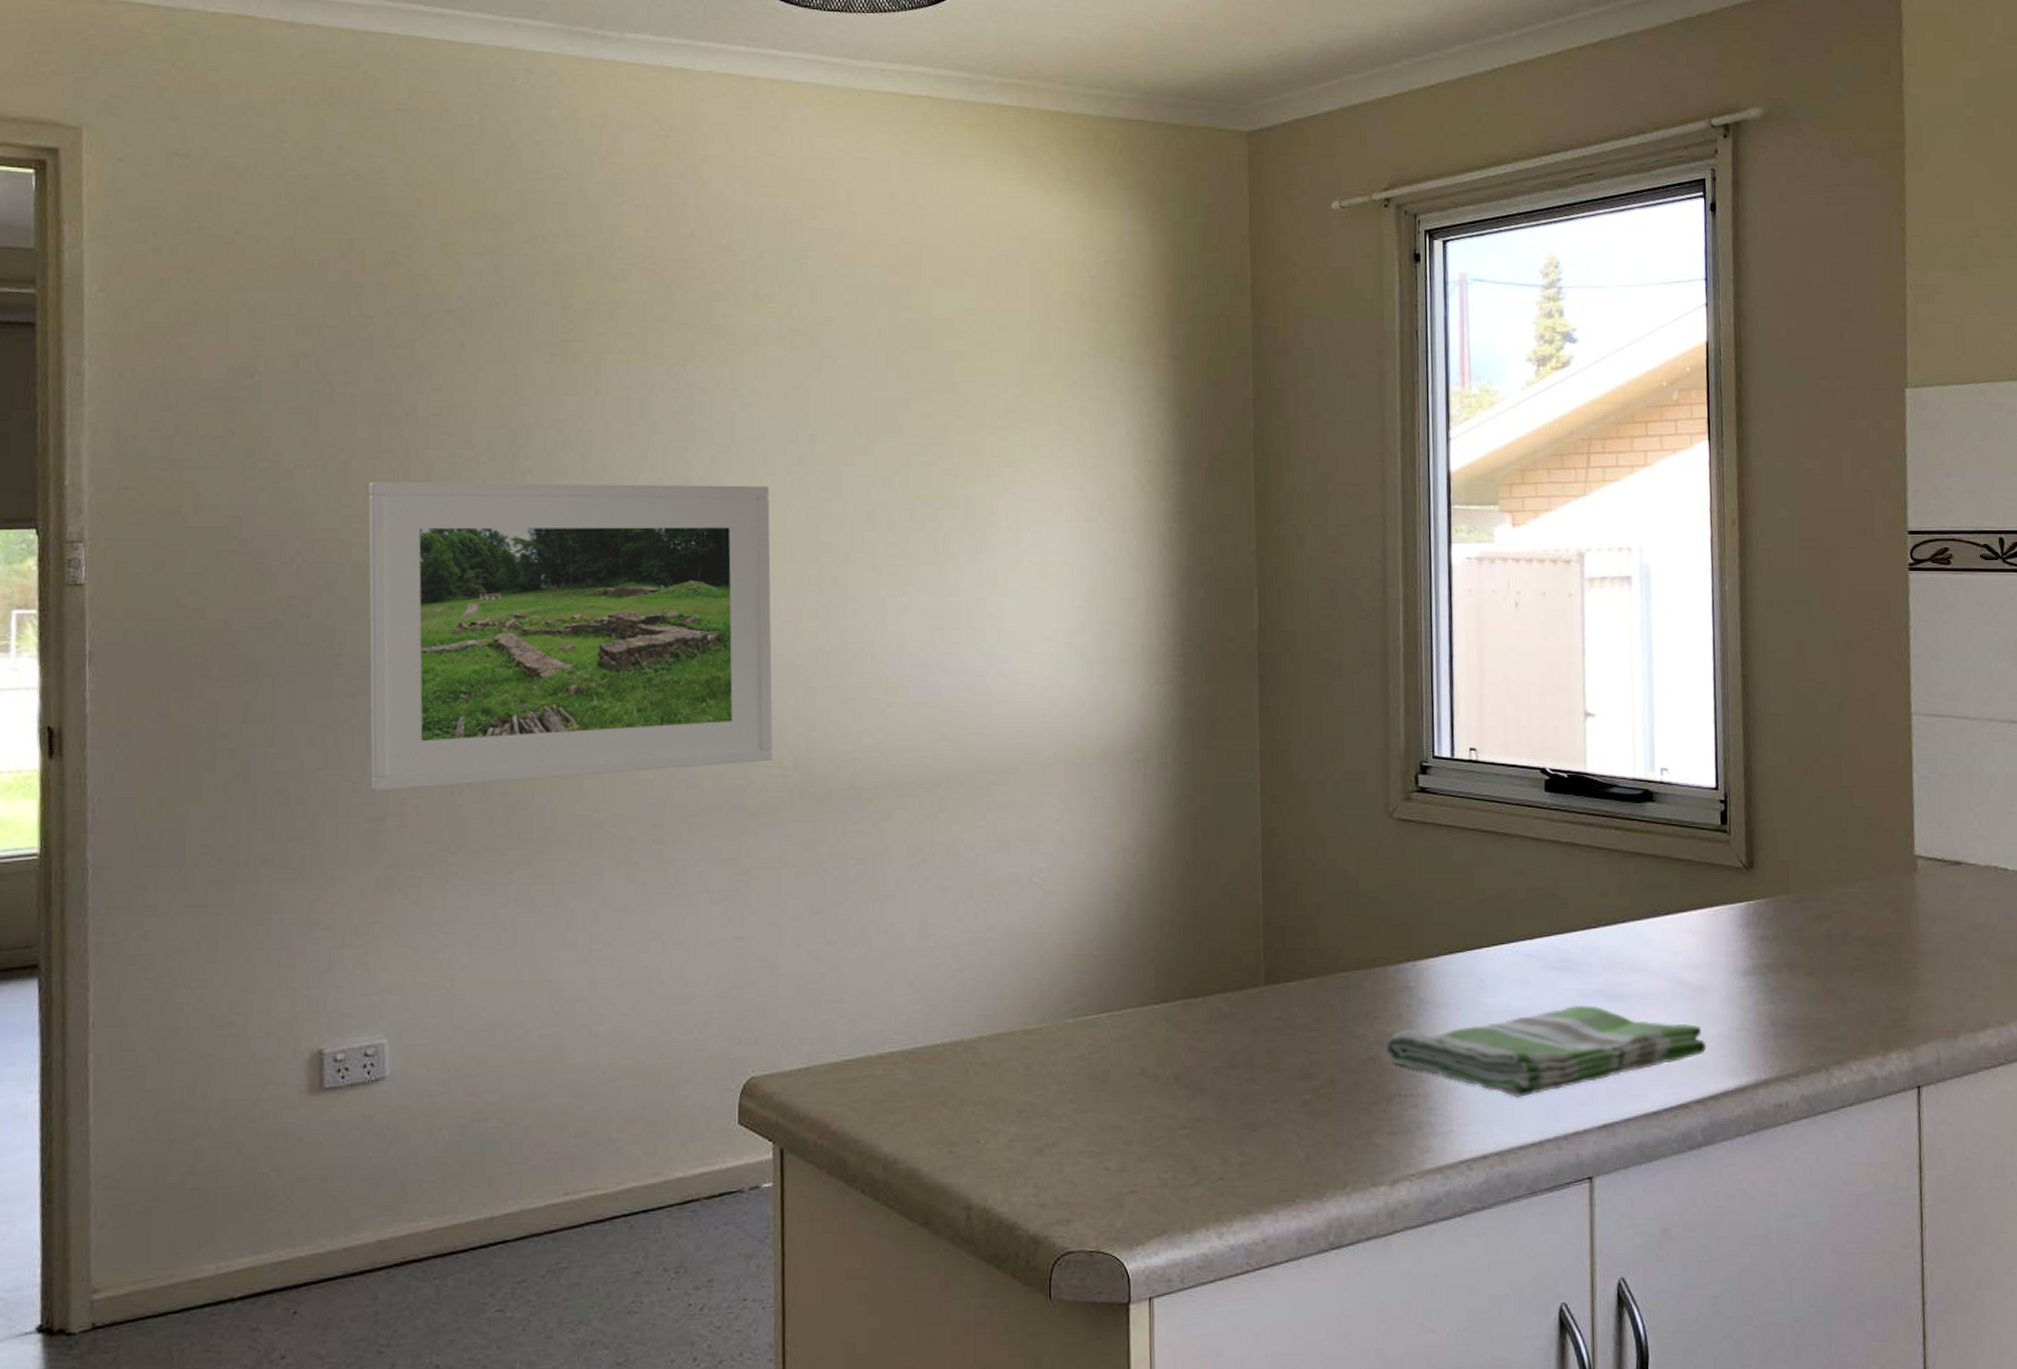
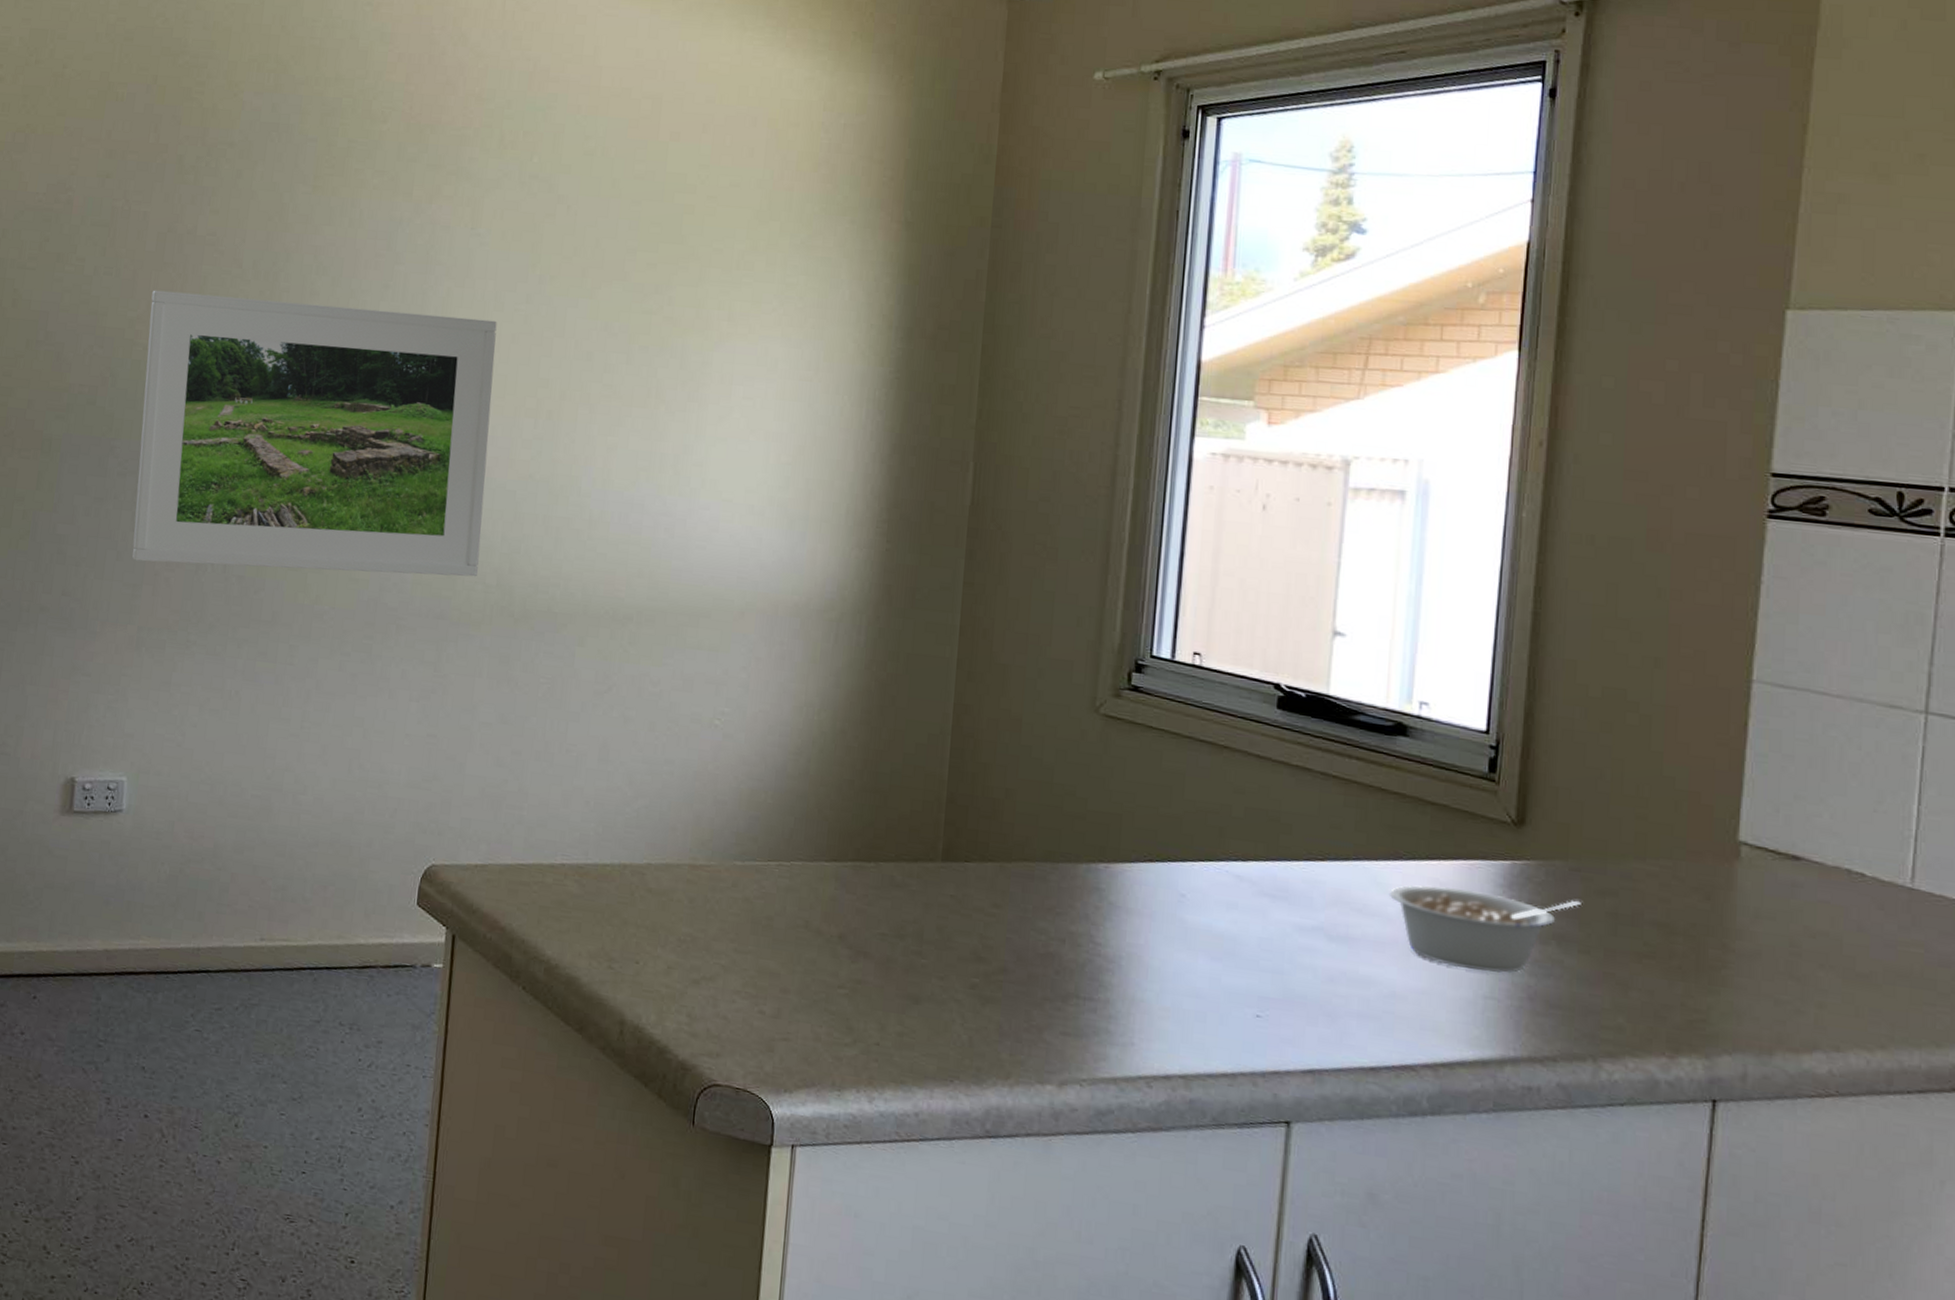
dish towel: present [1384,1004,1707,1097] -> none [1065,931,1444,1024]
legume: none [1653,930,1804,1007] -> present [1390,885,1581,973]

